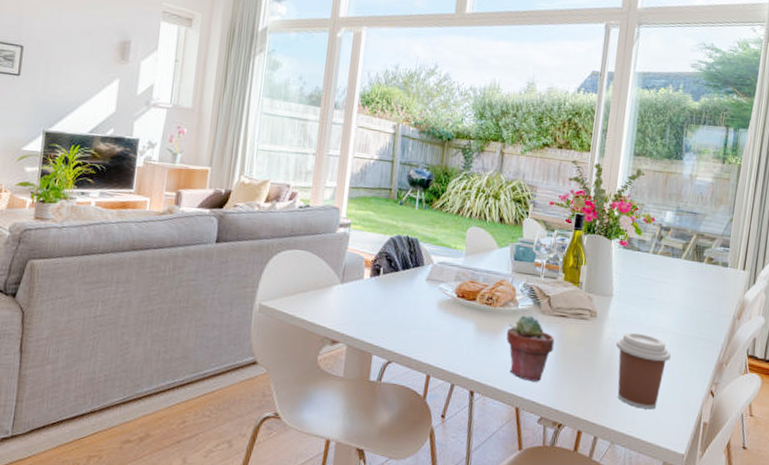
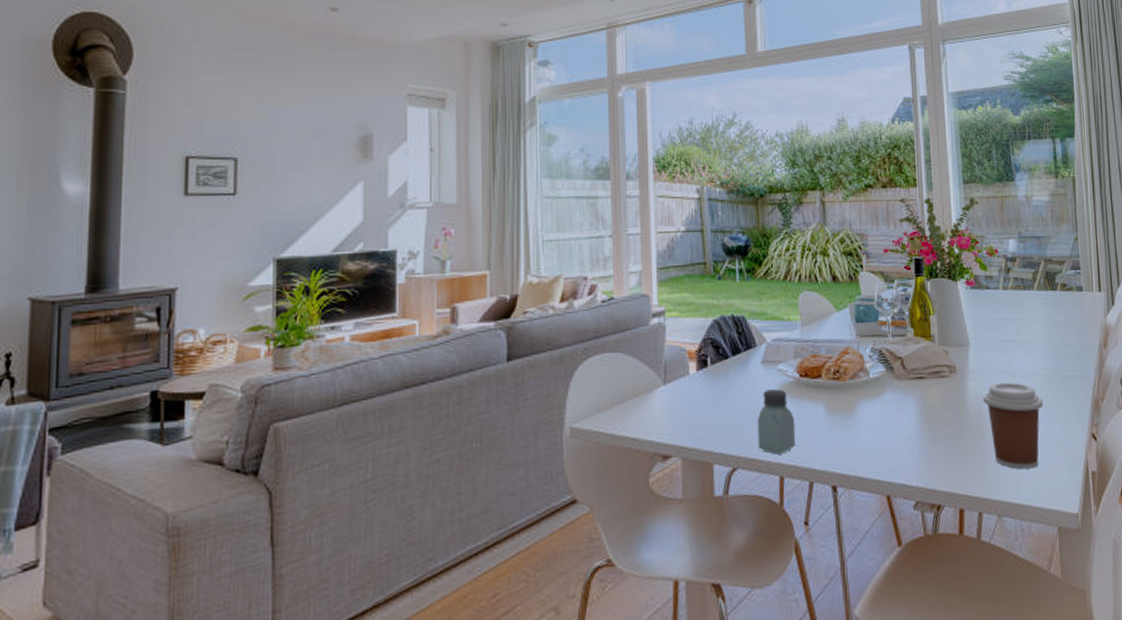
saltshaker: none [412,303,448,357] -> present [757,389,796,455]
potted succulent: present [506,315,555,382] -> none [861,384,917,461]

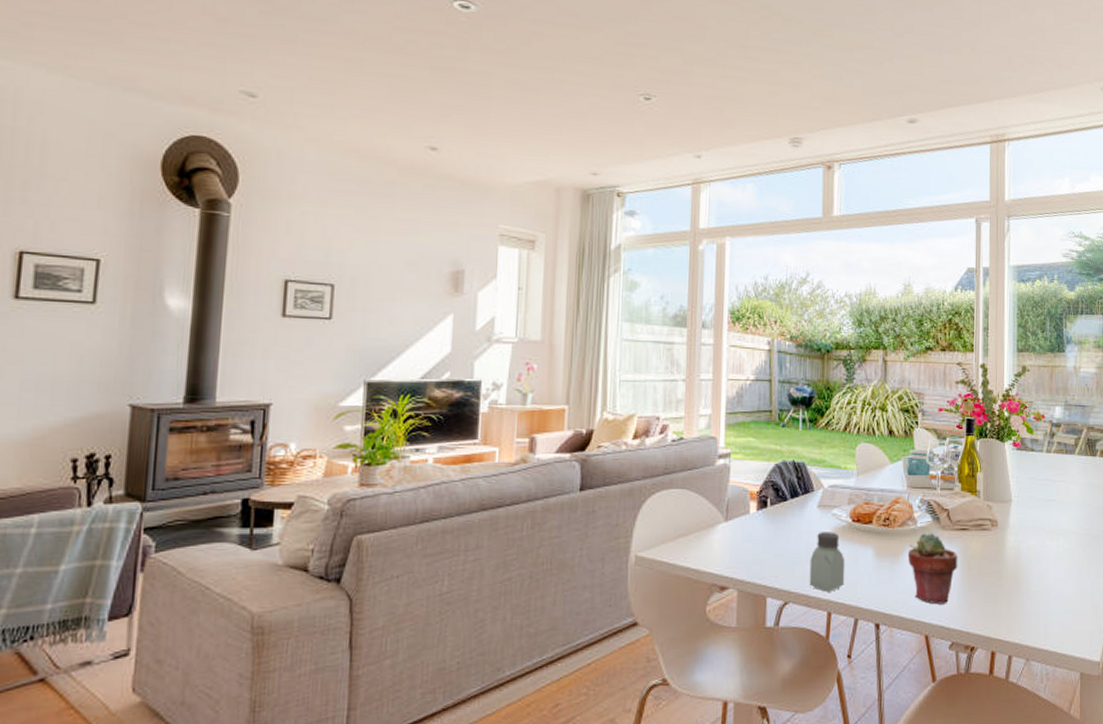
potted succulent: none [861,384,917,461] -> present [907,533,958,605]
coffee cup: present [983,382,1044,470] -> none [1021,538,1076,619]

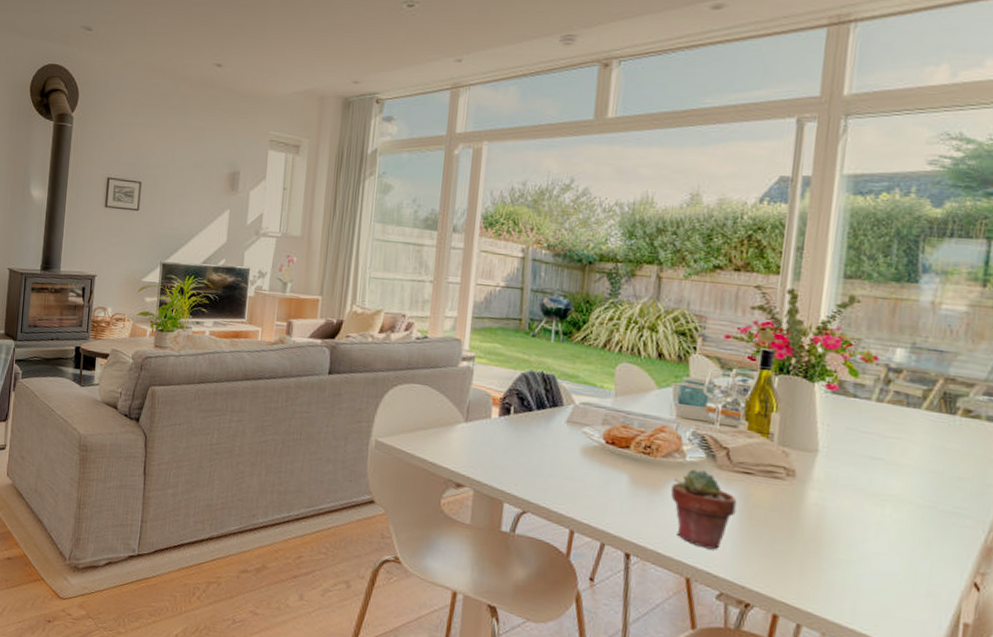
saltshaker: present [809,532,845,592] -> none [551,448,595,511]

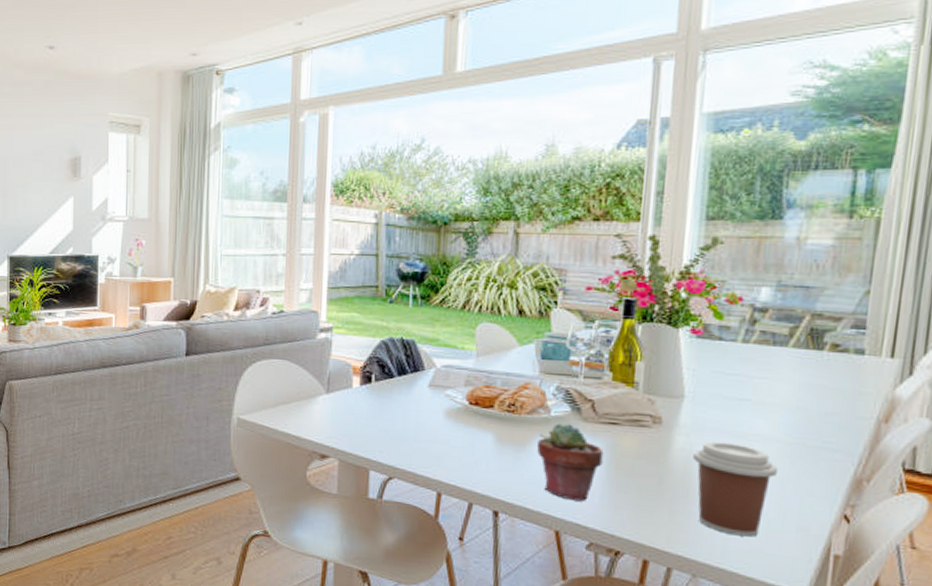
coffee cup: none [825,498,910,599] -> present [693,441,779,537]

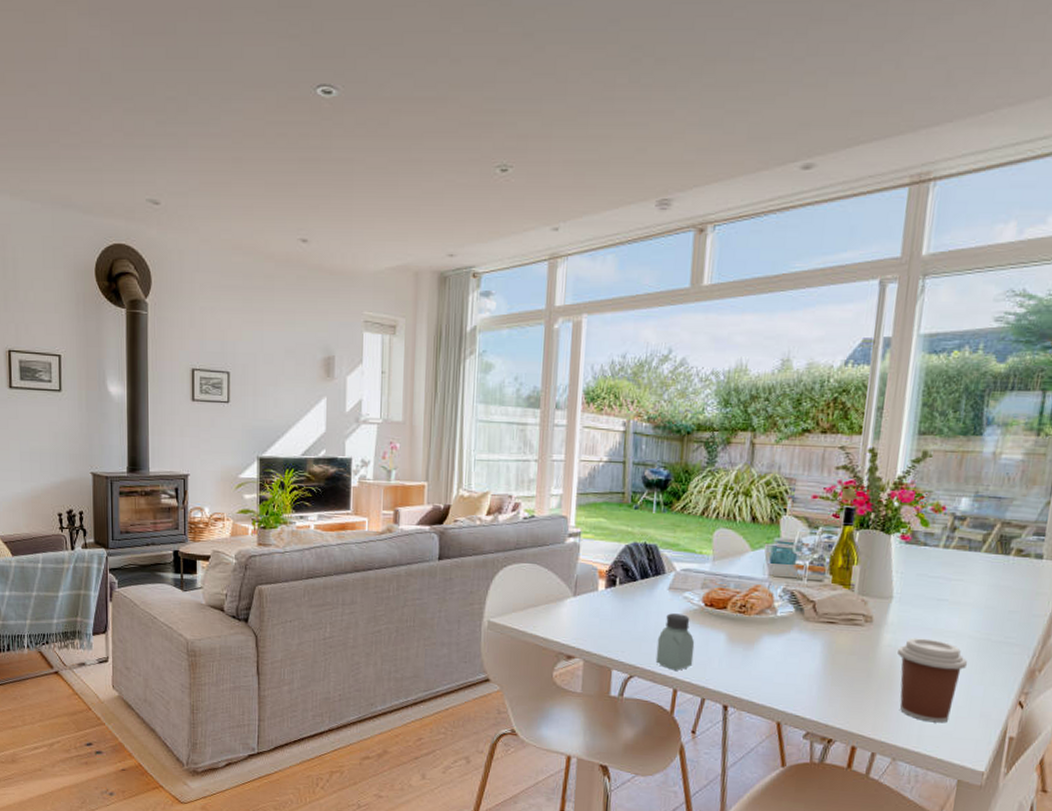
saltshaker: none [416,412,460,473] -> present [655,613,695,671]
potted succulent: present [536,423,604,502] -> none [763,623,822,695]

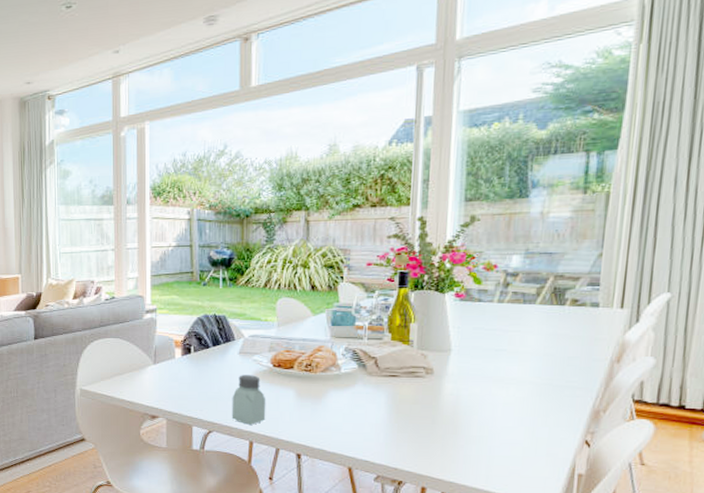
coffee cup: present [898,638,968,723] -> none [460,386,531,463]

